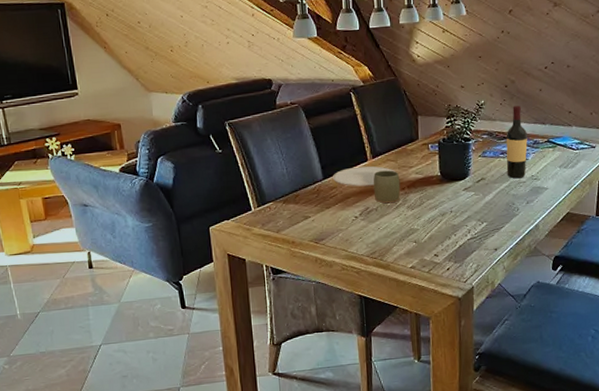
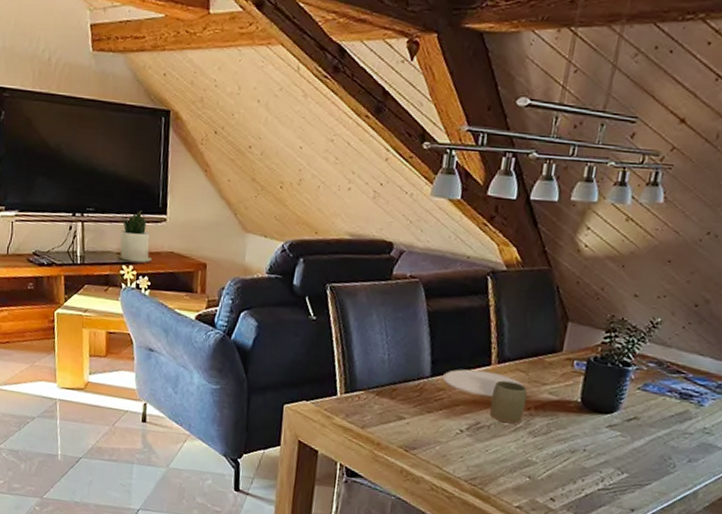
planter: none [36,90,71,136] -> present [117,211,152,264]
wine bottle: present [506,106,528,179] -> none [669,333,711,428]

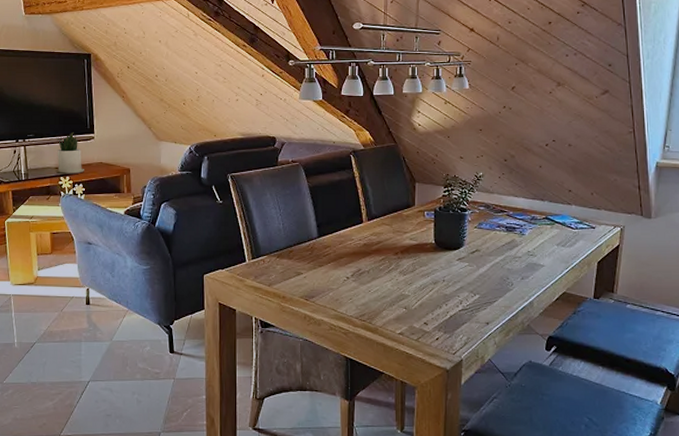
plate: present [443,369,524,397] -> none [328,228,390,248]
mug: present [489,380,528,424] -> none [367,234,394,267]

